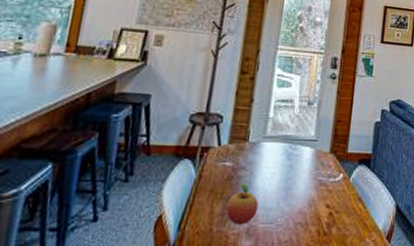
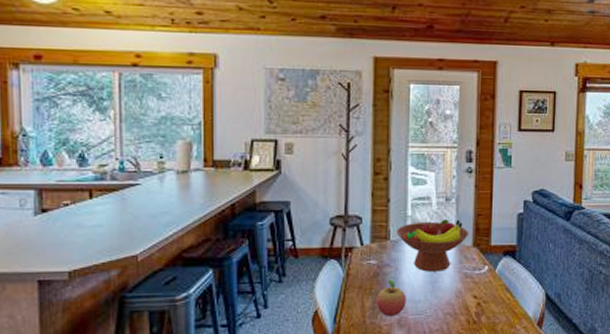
fruit bowl: none [256,123,328,178] -> present [396,219,470,272]

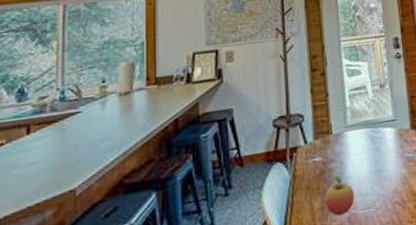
fruit bowl: present [396,219,470,272] -> none [337,104,406,162]

